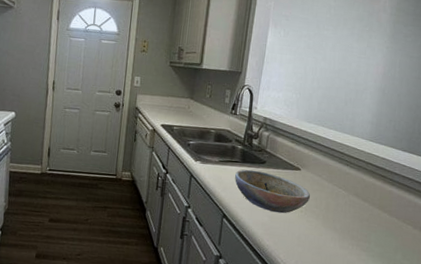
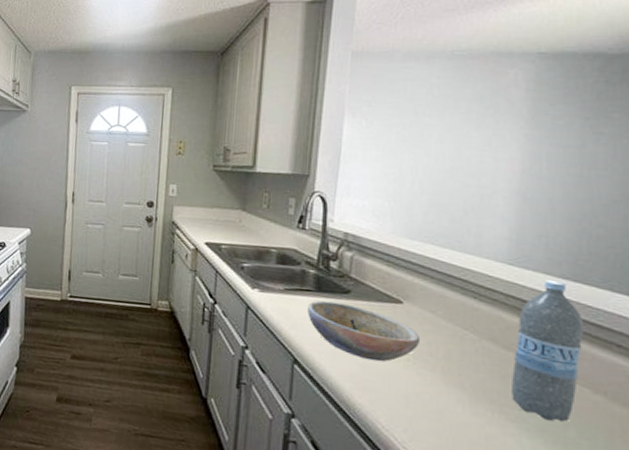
water bottle: none [365,152,412,250] -> present [512,280,584,422]

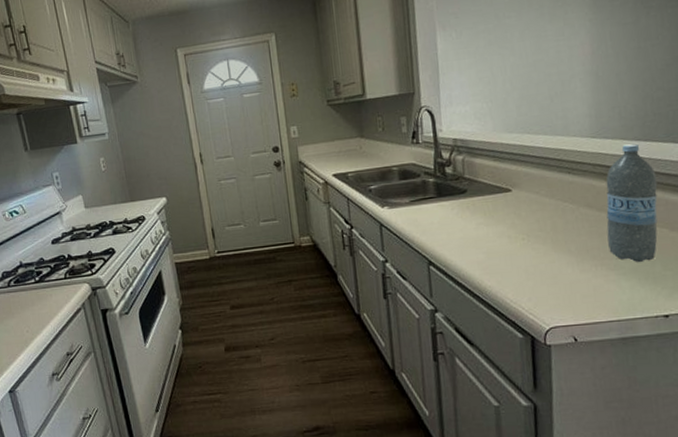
bowl: present [308,300,421,362] -> none [433,202,531,247]

